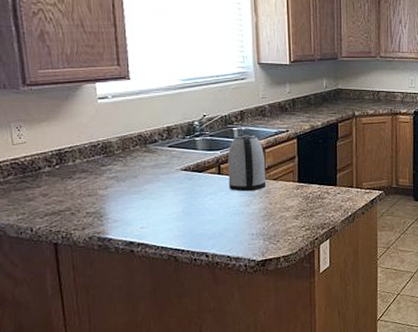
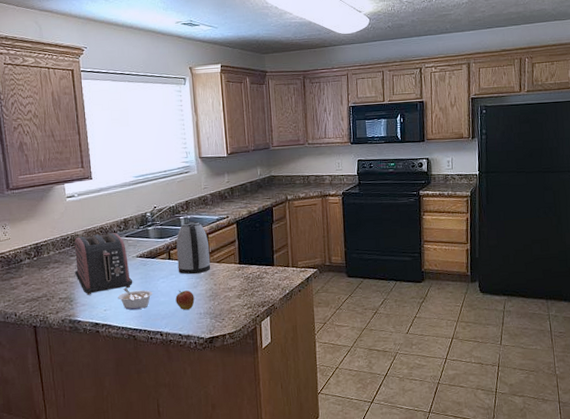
toaster: none [105,141,176,210] -> present [74,232,133,295]
legume: none [157,203,199,228] -> present [117,288,153,310]
fruit: none [225,208,247,231] -> present [175,290,195,311]

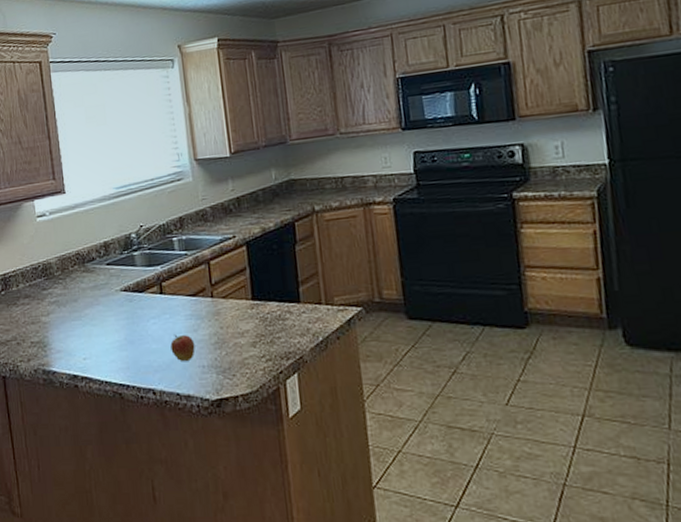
toaster: present [74,232,133,295] -> none [46,259,117,339]
legume: present [117,288,153,310] -> none [99,330,142,359]
kettle: present [176,221,211,275] -> none [169,243,215,314]

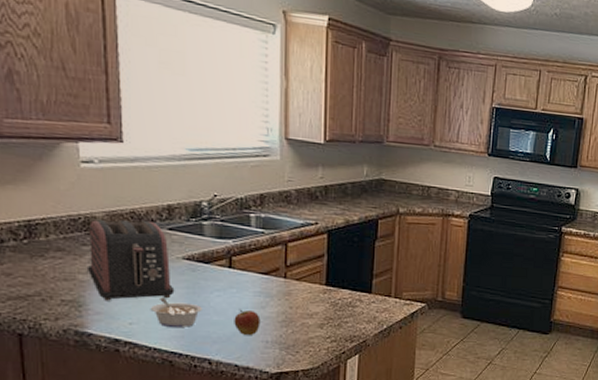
toaster: none [46,259,117,339] -> present [86,220,175,301]
legume: none [99,330,142,359] -> present [150,297,202,327]

